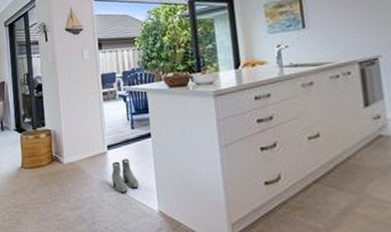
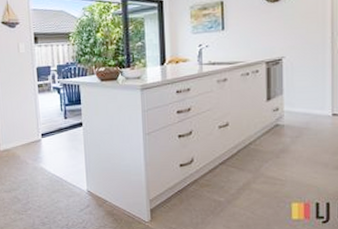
boots: present [111,159,139,193] -> none [45,145,70,176]

